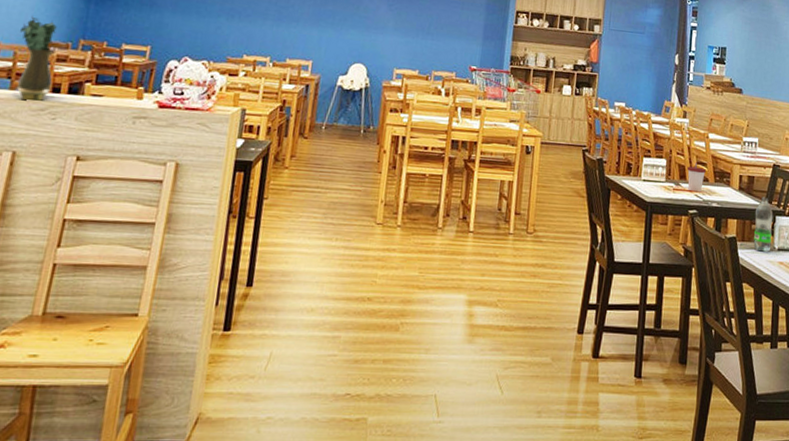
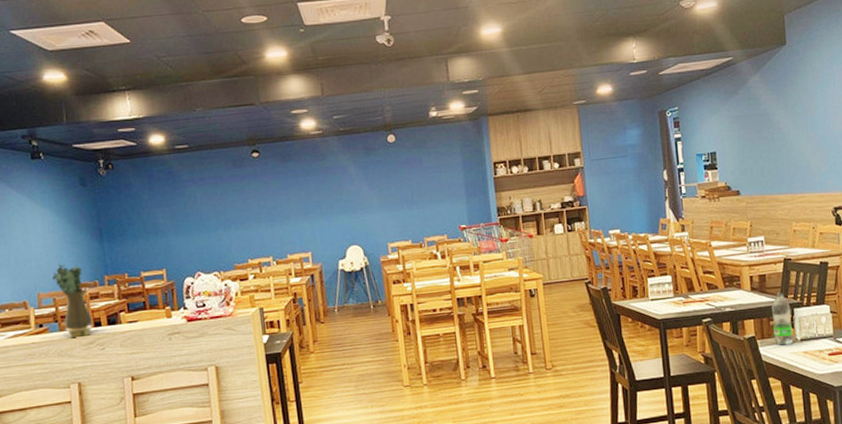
cup: present [687,162,707,192] -> none [694,272,715,301]

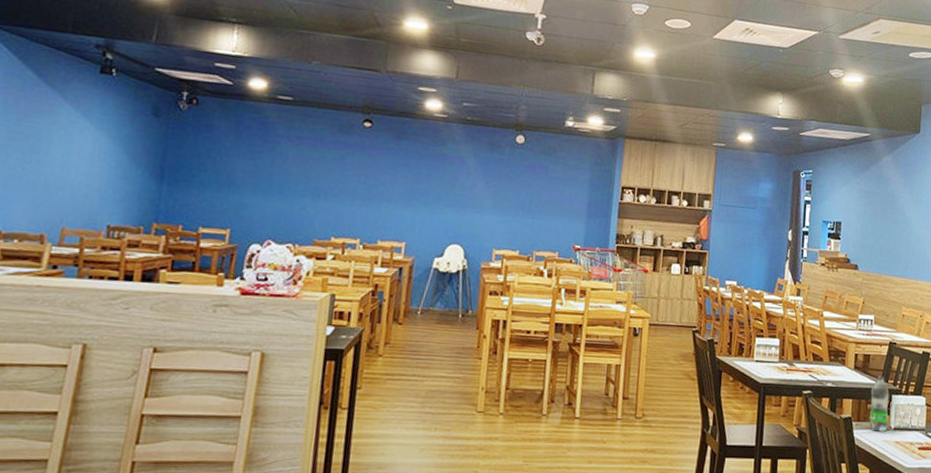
vase: present [52,264,93,339] -> none [85,199,127,291]

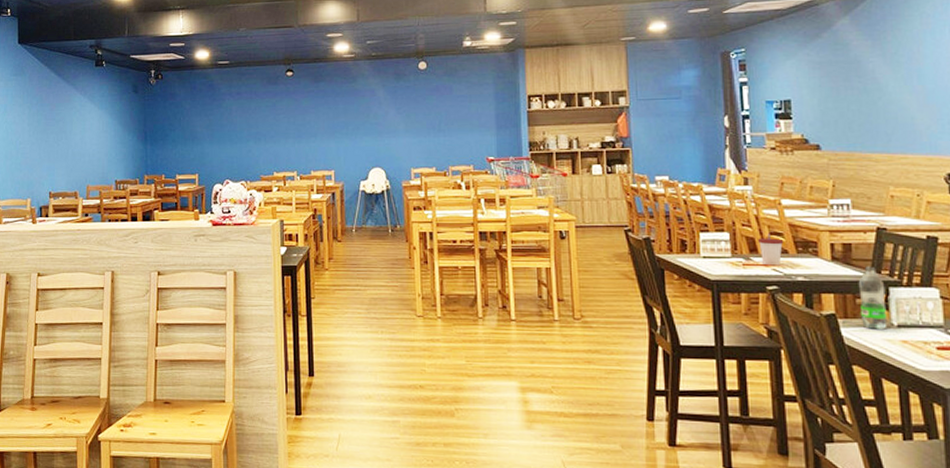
cup: none [801,341,821,372] -> present [758,233,784,266]

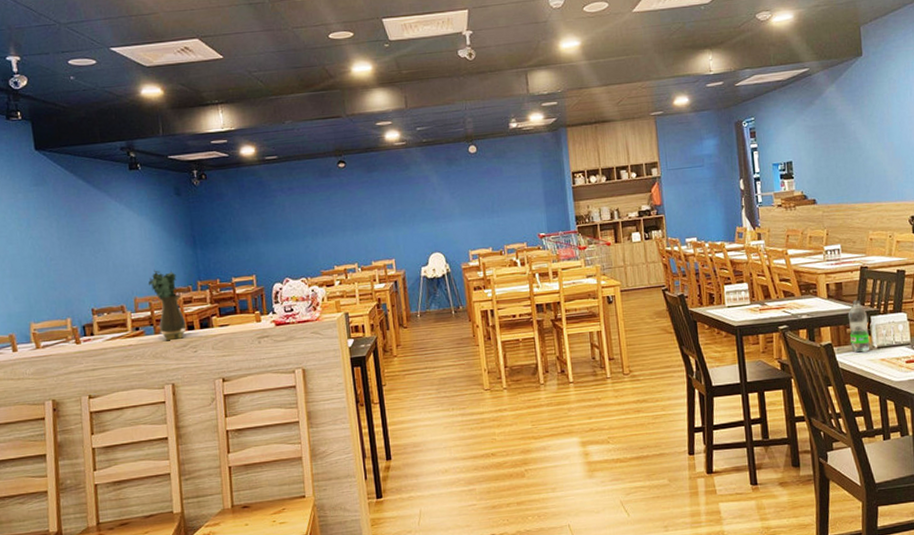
vase: none [100,161,130,230] -> present [148,270,187,341]
cup: present [758,233,784,266] -> none [771,280,791,309]

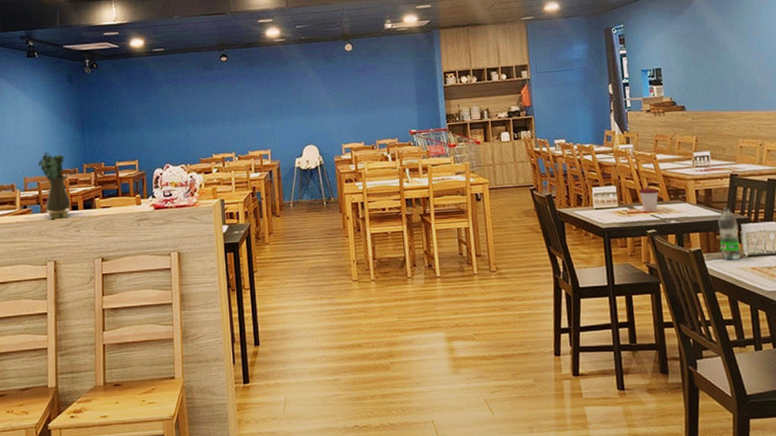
cup: none [771,280,791,309] -> present [639,184,660,213]

